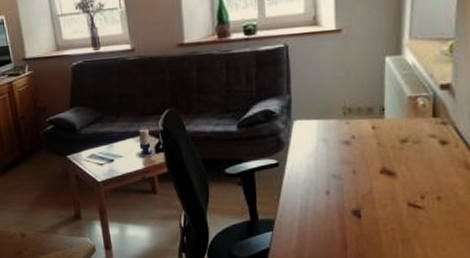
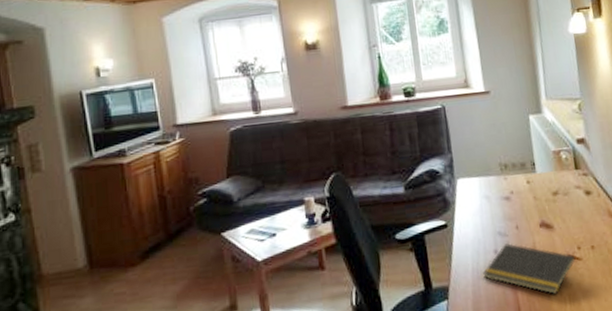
notepad: none [311,186,416,239] -> present [483,243,576,295]

